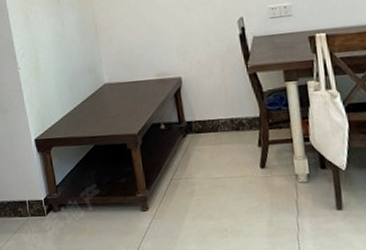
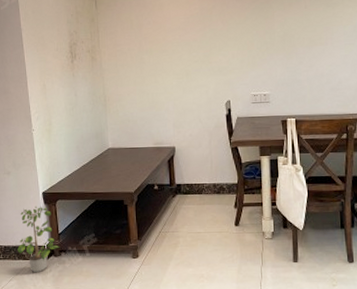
potted plant: none [12,155,59,230] -> present [17,206,60,272]

